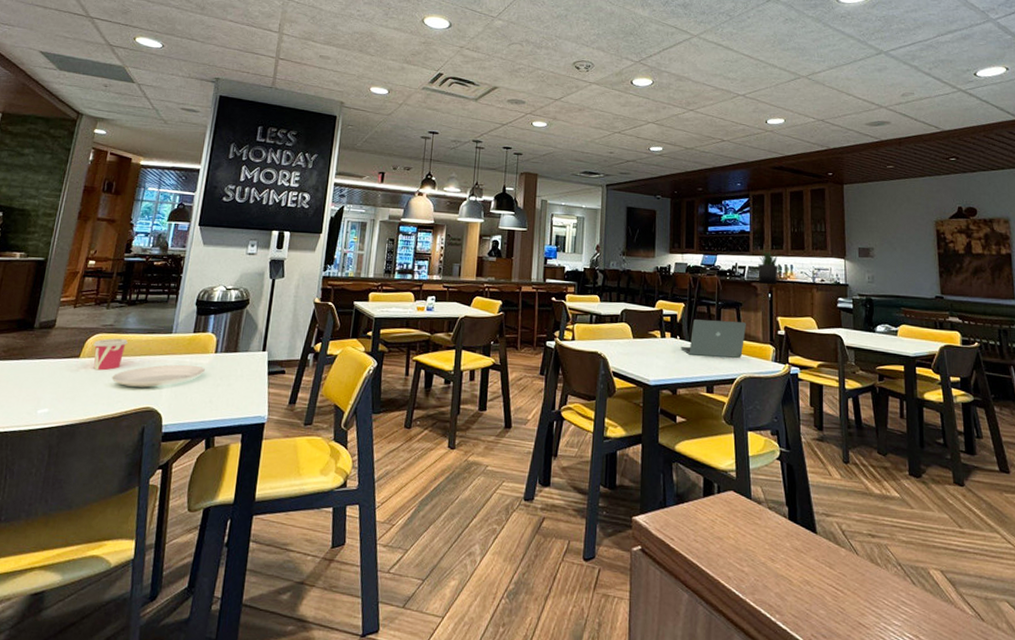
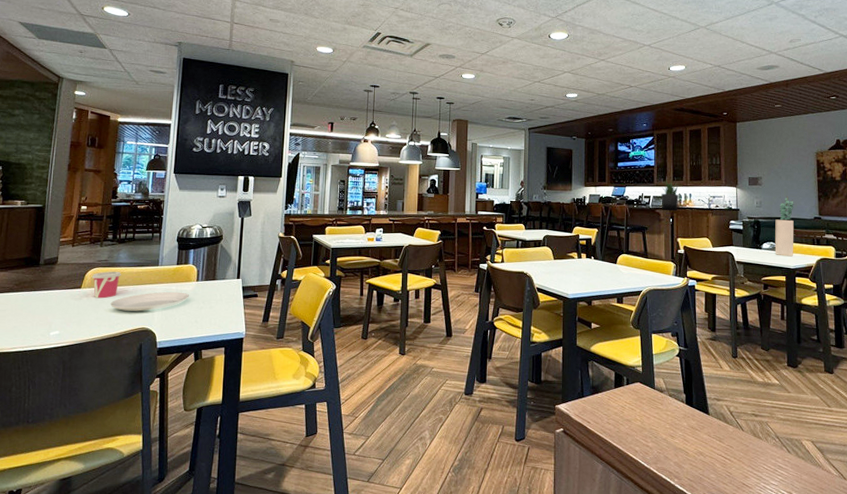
laptop: present [680,319,747,358] -> none [594,242,652,274]
vase: none [890,270,913,342] -> present [775,196,794,257]

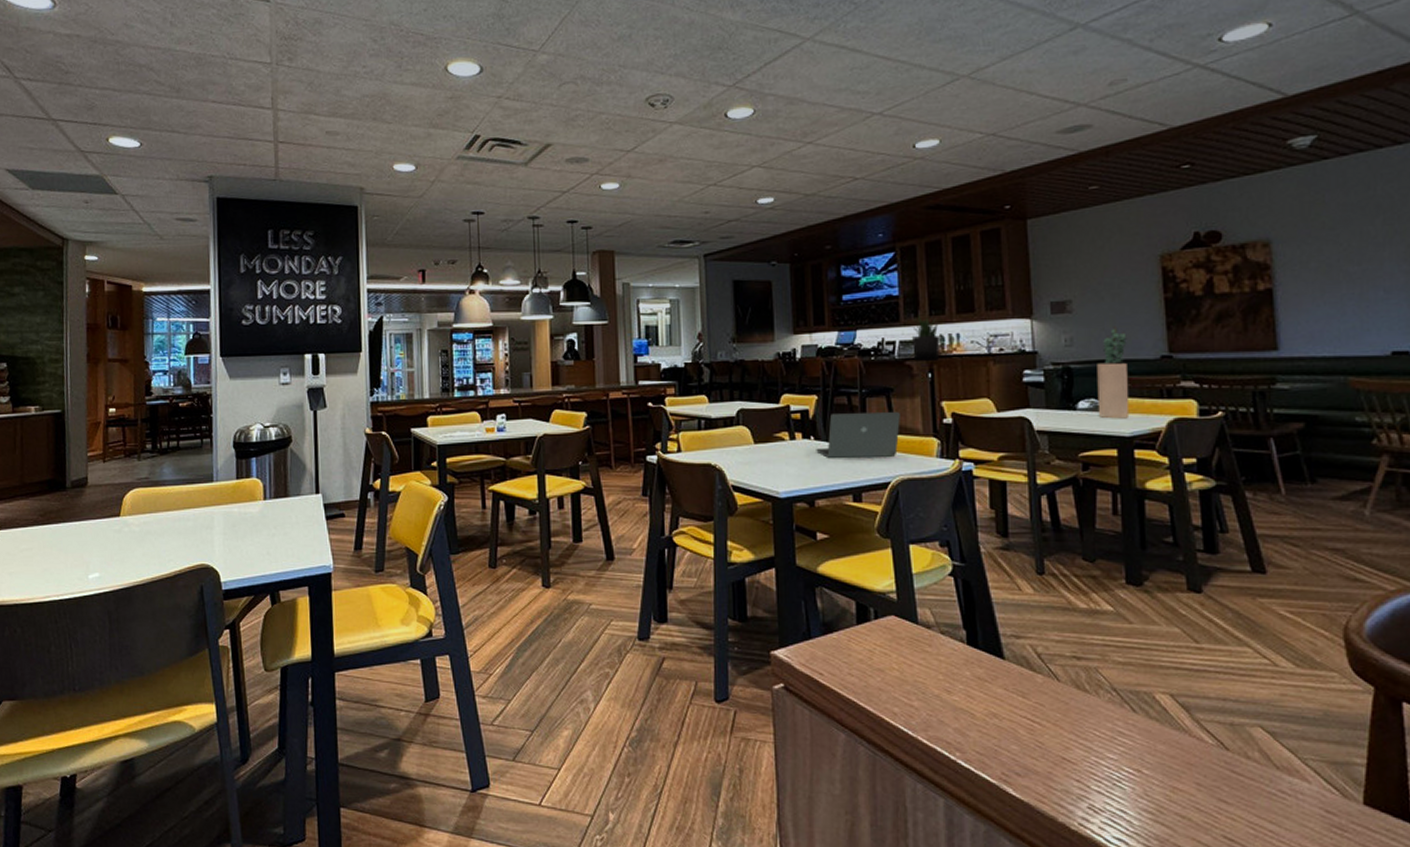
cup: present [92,271,122,299] -> none [131,492,169,529]
plate: present [110,291,189,311] -> none [158,515,256,543]
laptop: none [594,242,652,274] -> present [816,411,902,459]

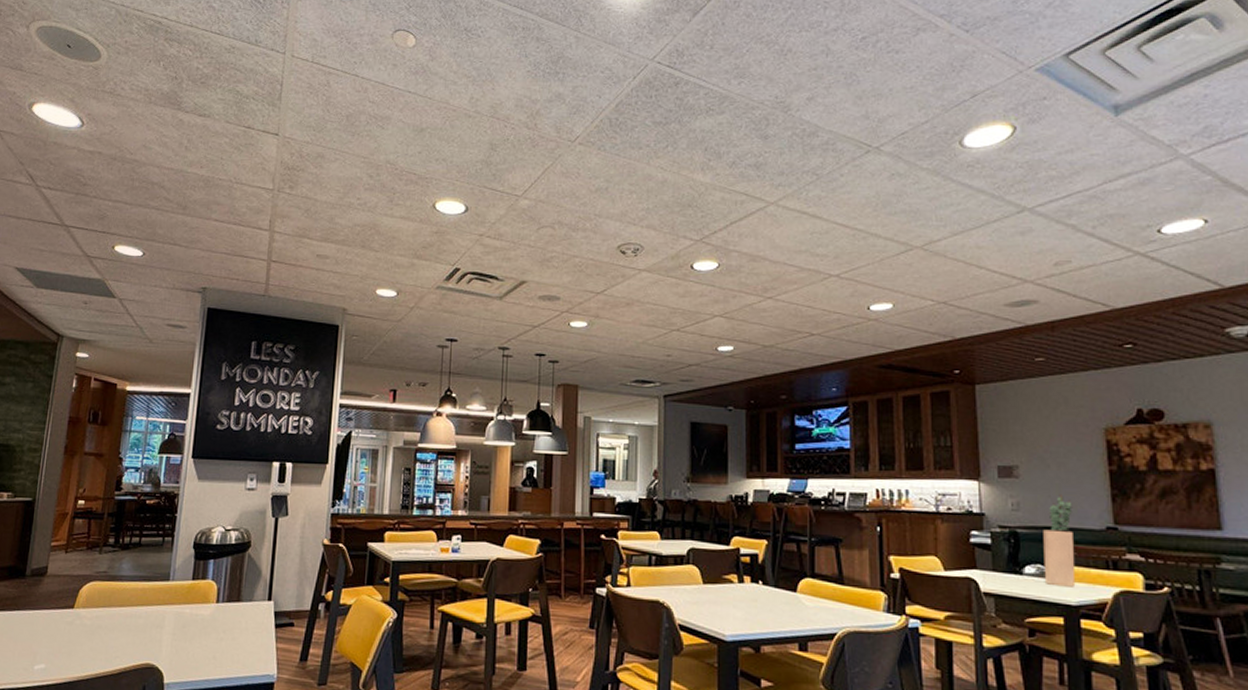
laptop: present [816,411,902,459] -> none [764,560,850,608]
planter: present [912,315,941,362] -> none [862,468,891,516]

